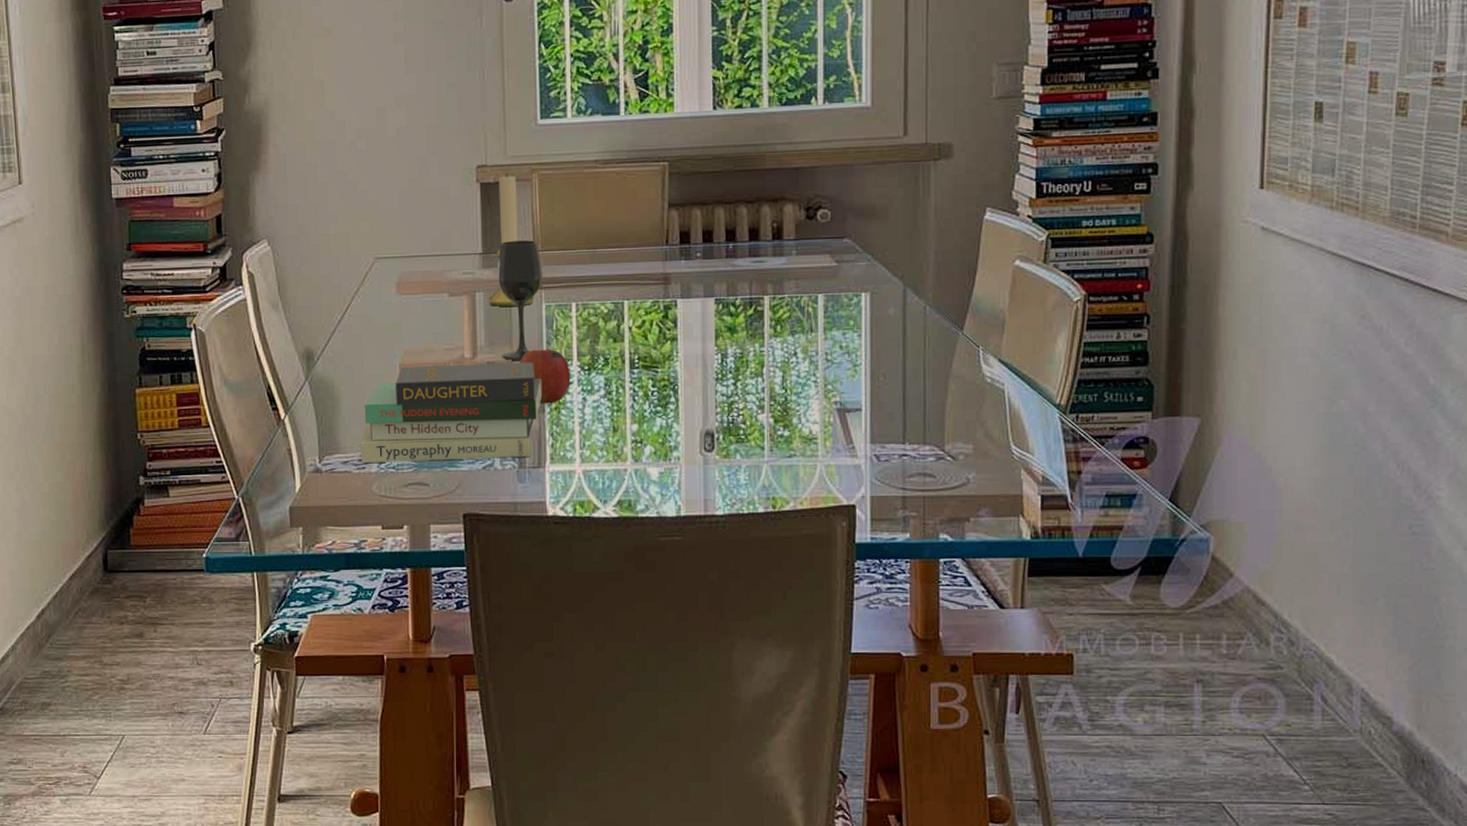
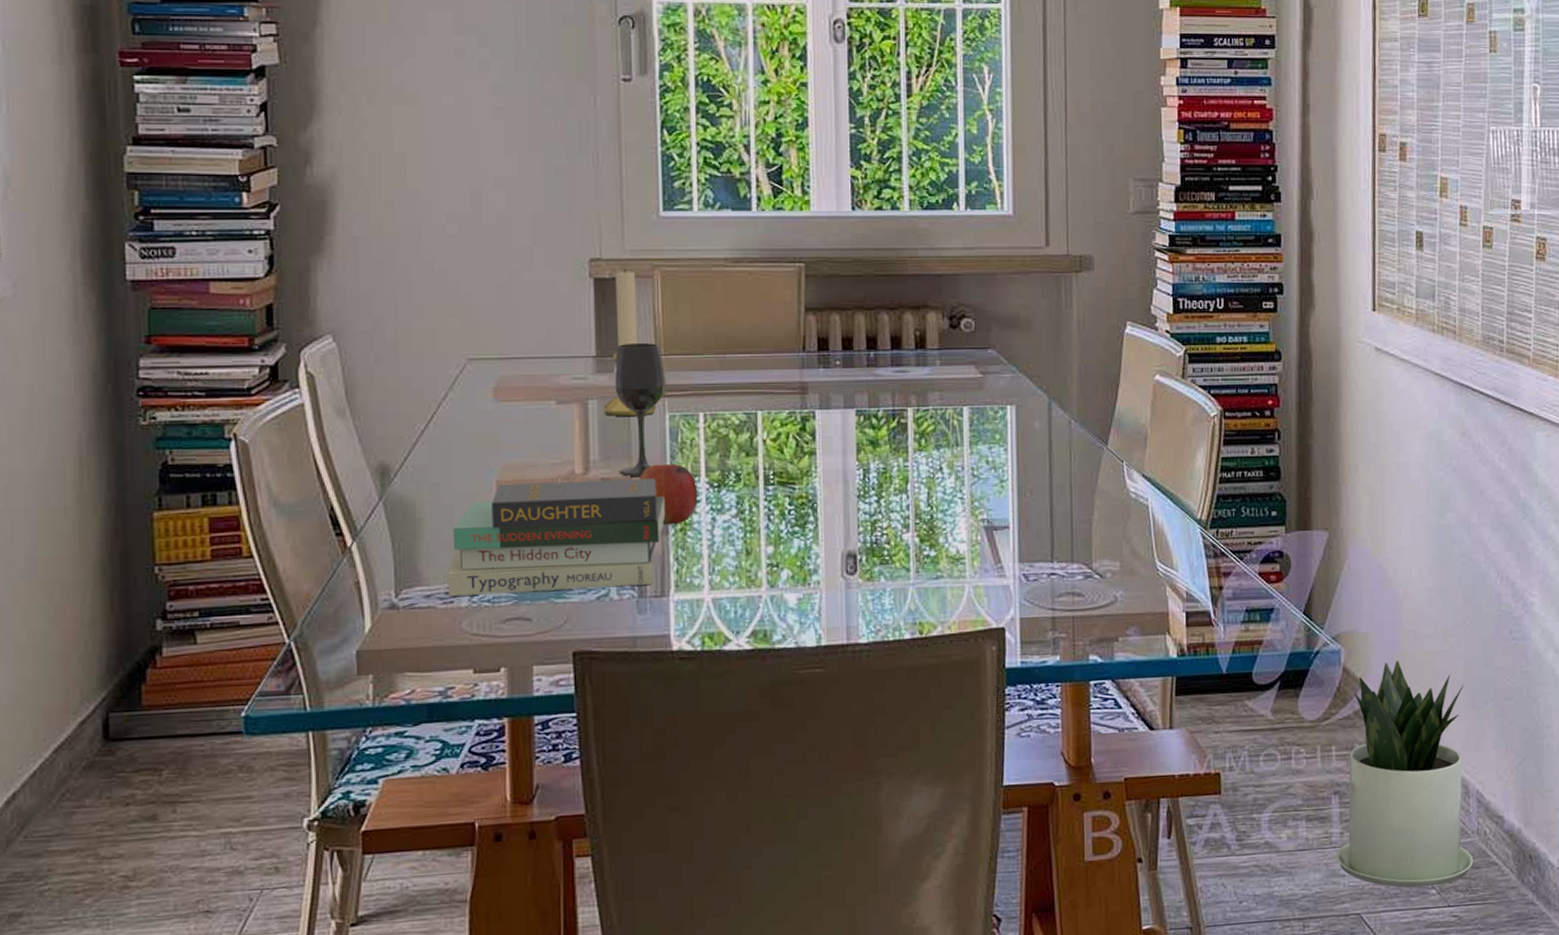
planter: none [1197,552,1354,782] -> present [1336,661,1474,888]

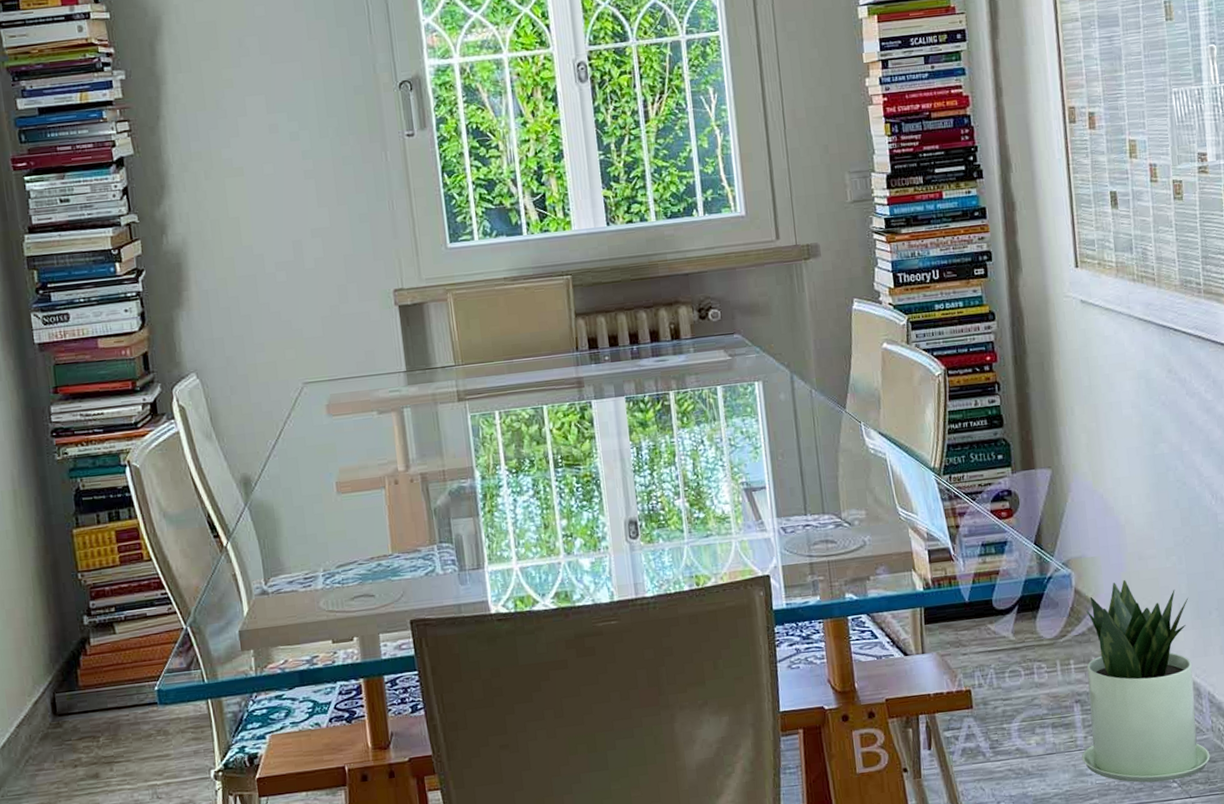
books: present [447,478,666,596] -> none [304,469,476,581]
candle holder: present [603,269,657,417] -> none [415,295,460,420]
wine glass: present [613,342,666,477] -> none [421,356,466,470]
fruit: present [640,463,698,525] -> none [451,456,501,509]

